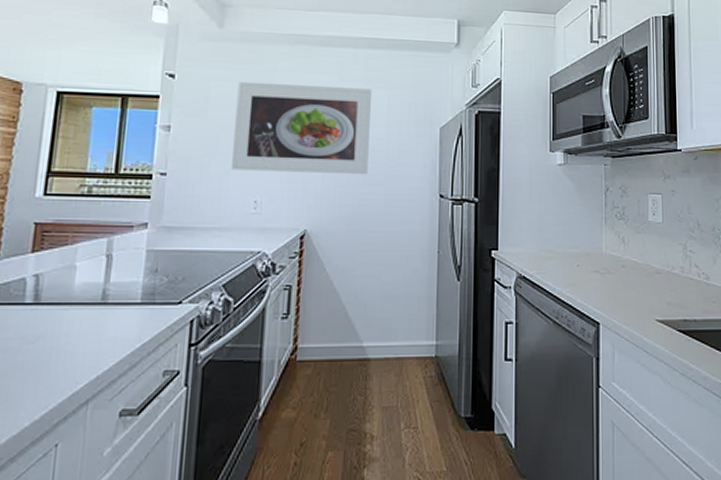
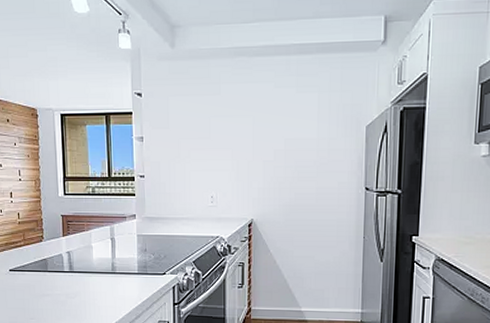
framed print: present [232,81,373,175] -> none [191,93,304,172]

